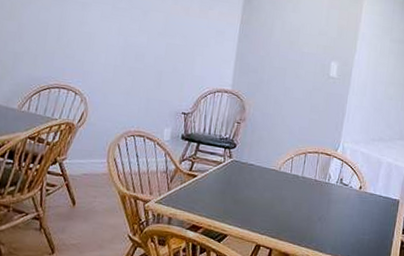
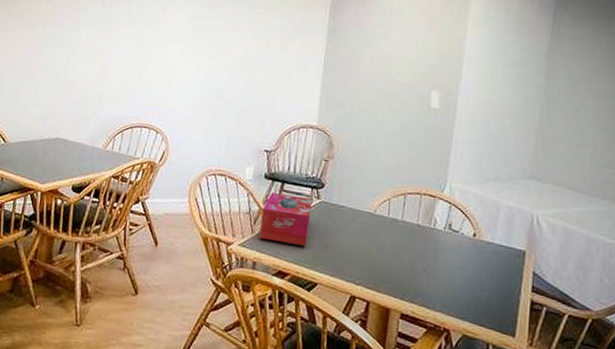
tissue box: none [175,153,225,201] -> present [259,193,312,246]

